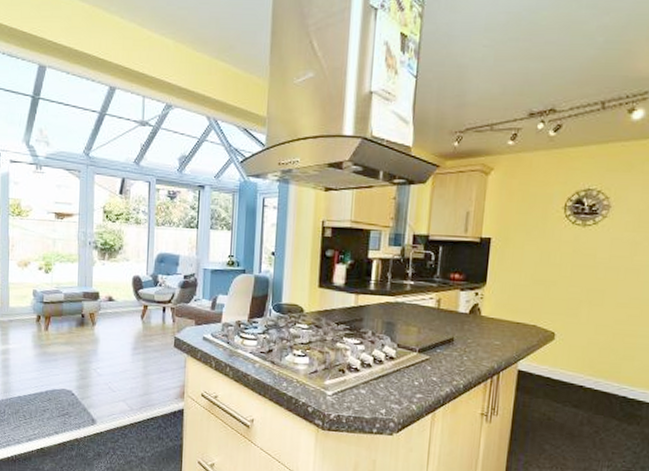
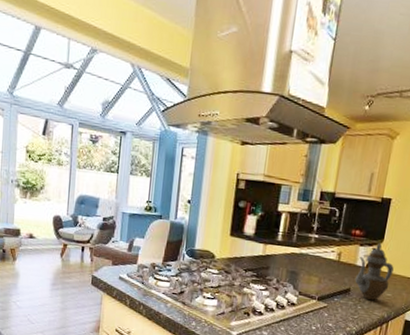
teapot: none [457,286,500,351] -> present [354,242,394,301]

